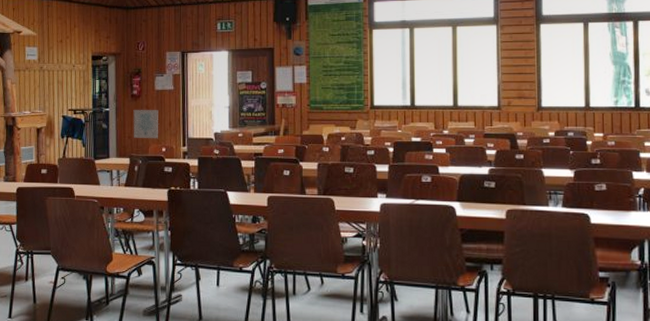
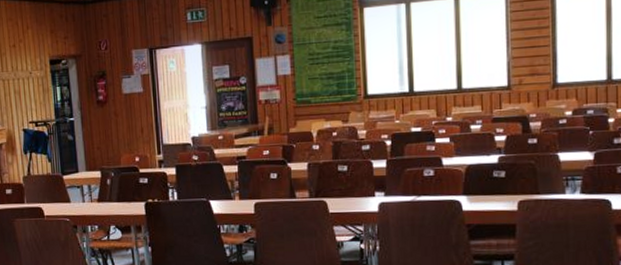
wall art: present [133,110,159,138] -> none [100,116,130,149]

